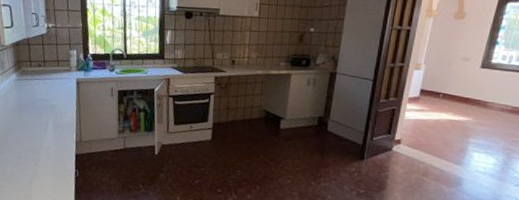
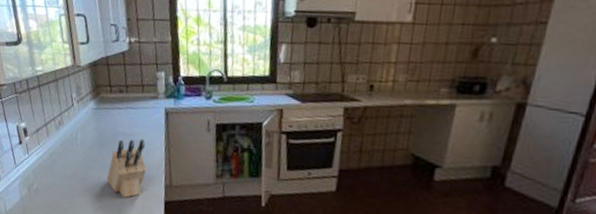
knife block: none [25,104,60,153] -> present [106,139,147,198]

